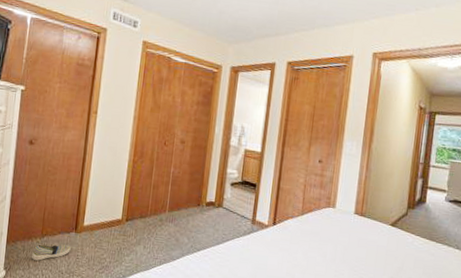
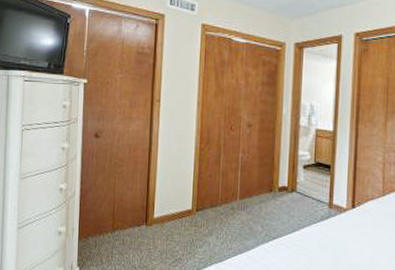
shoe: present [32,244,71,261] -> none [104,238,142,256]

